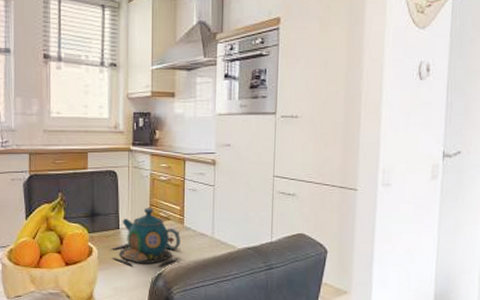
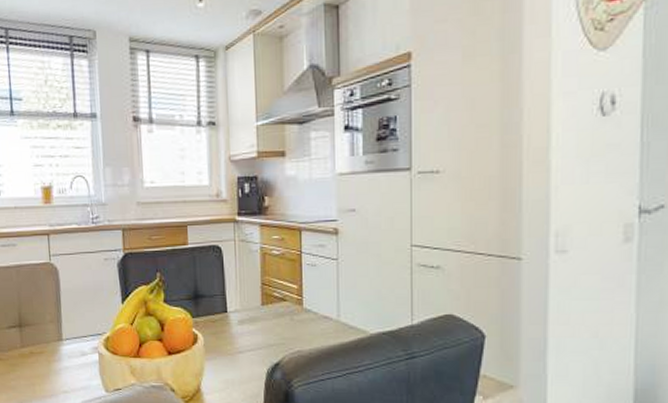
teapot: present [111,208,181,267] -> none [218,287,302,356]

